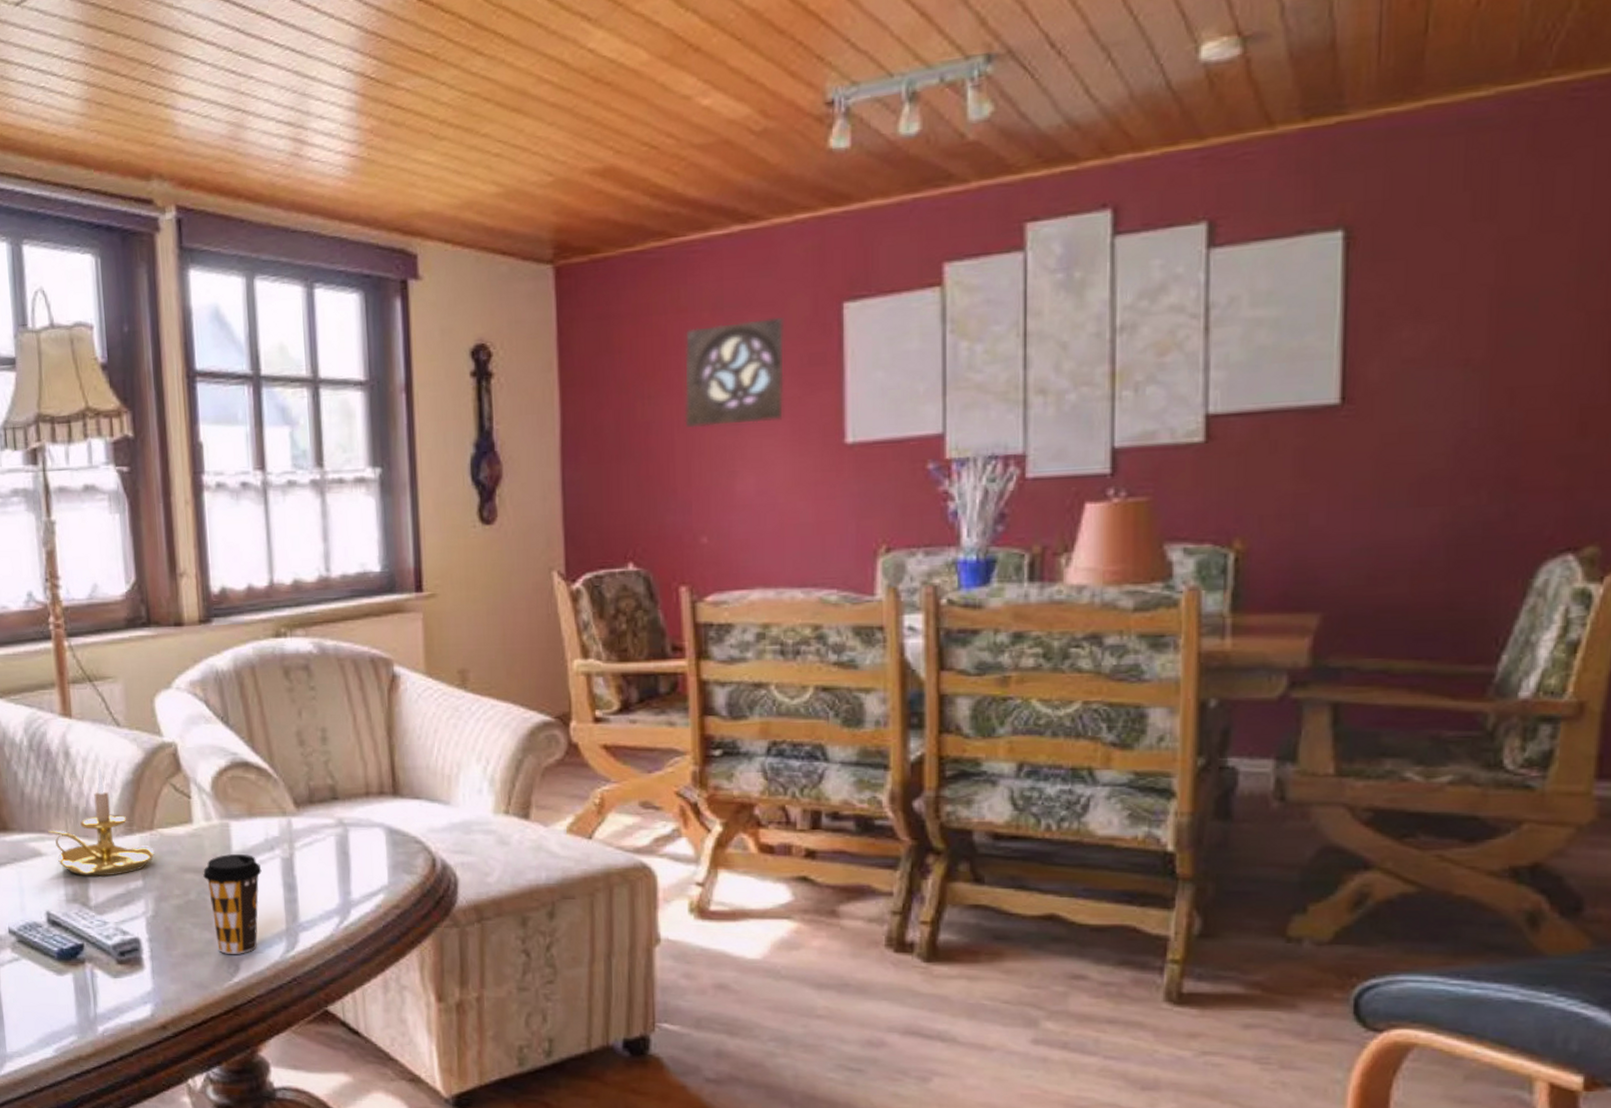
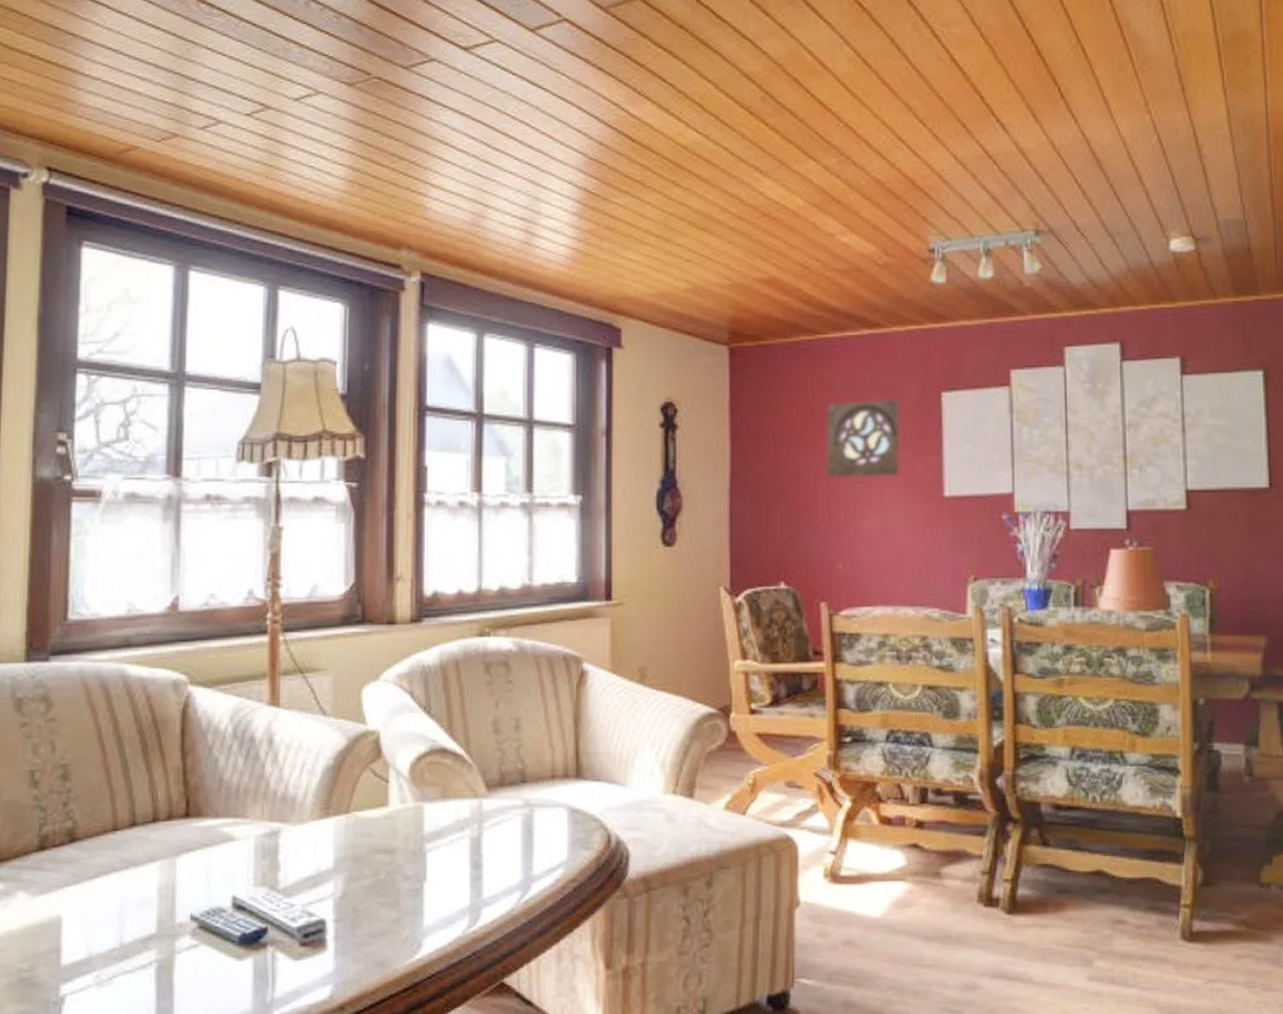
candle holder: present [48,765,155,876] -> none [243,752,348,860]
coffee cup: present [203,854,262,954] -> none [394,835,451,932]

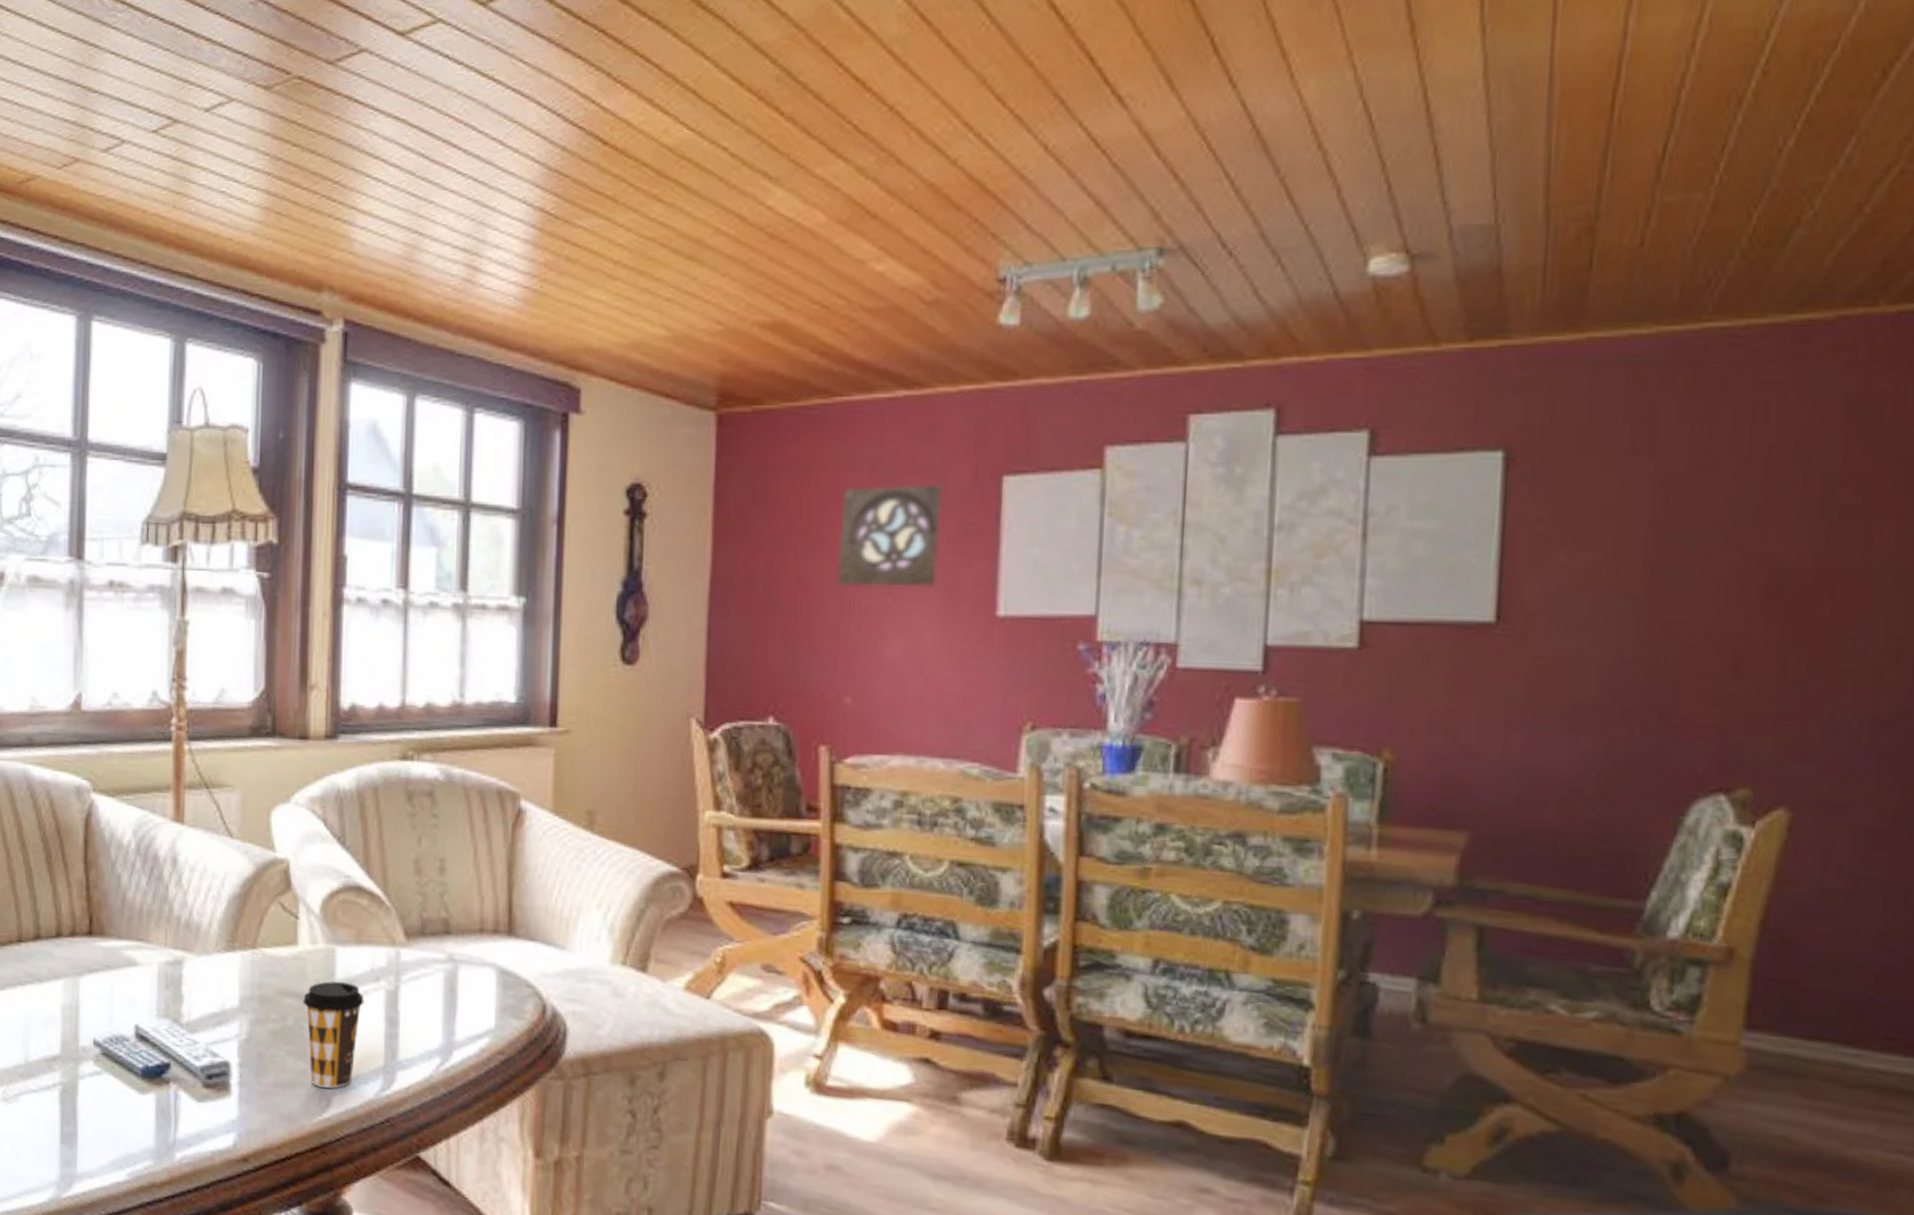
coffee cup: none [394,835,451,932] -> present [303,981,364,1089]

